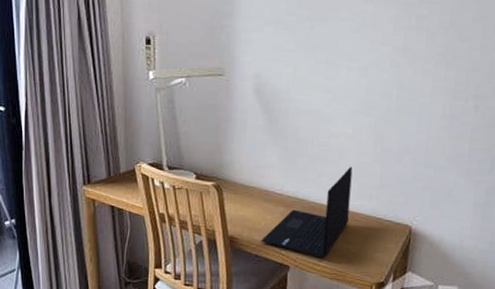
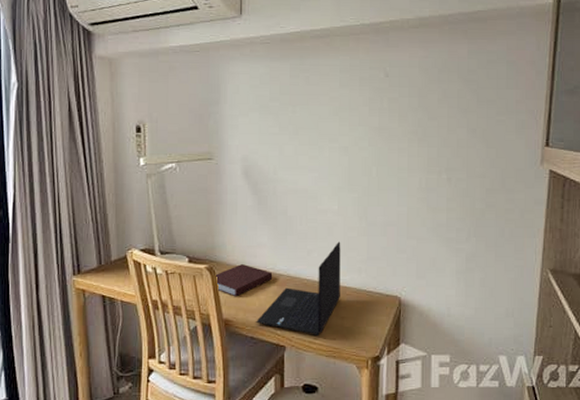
notebook: none [220,184,280,216] -> present [214,264,273,297]

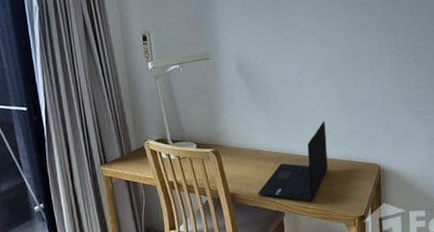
notebook: present [214,264,273,297] -> none [219,146,269,174]

